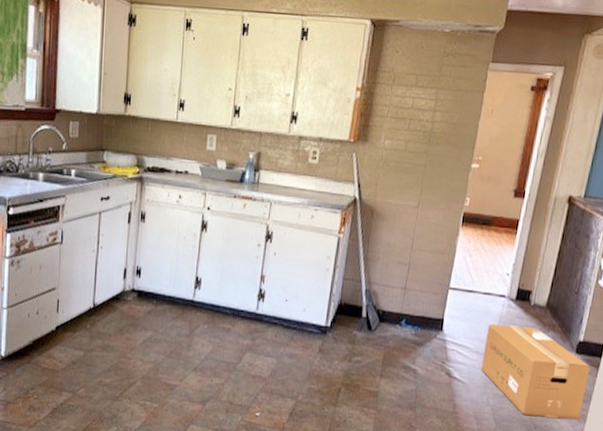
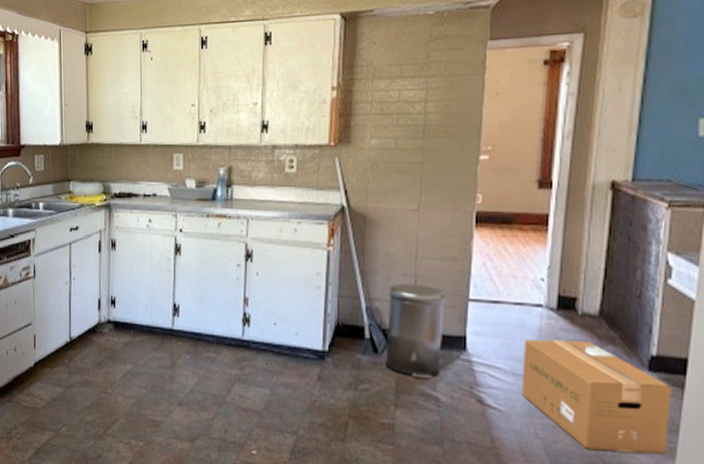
pedal bin: none [376,270,432,354] -> present [385,283,446,379]

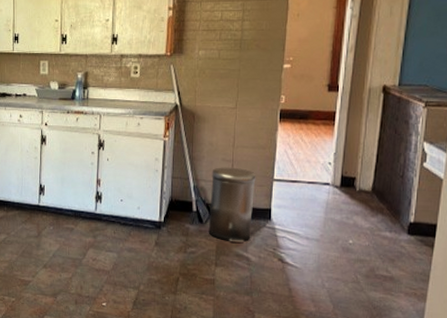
box: present [521,339,672,455] -> none [312,210,424,299]

